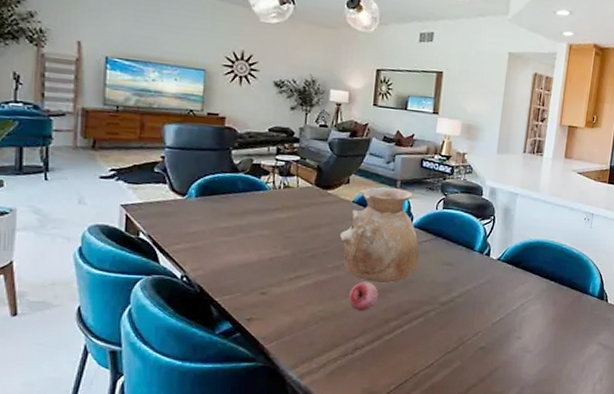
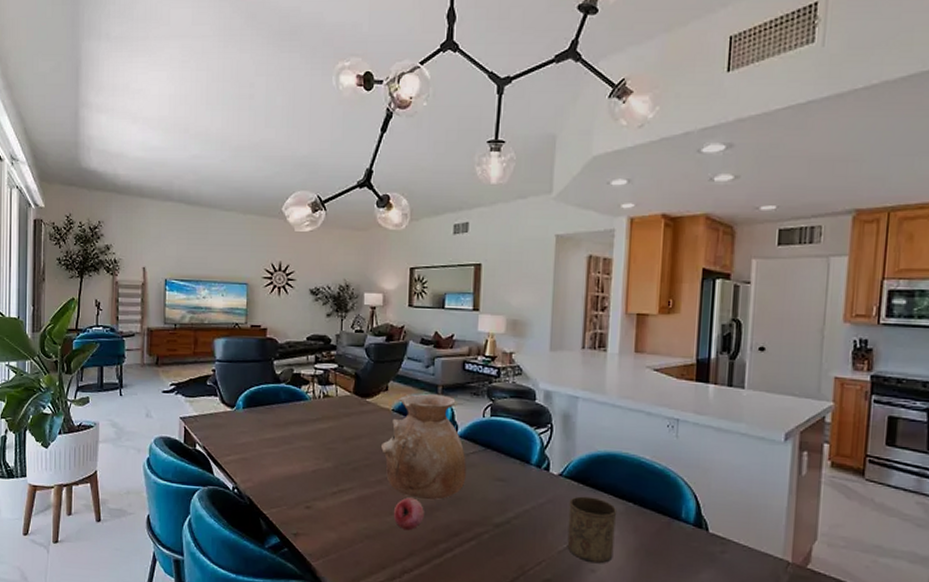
cup: none [500,277,542,332] -> present [567,496,617,564]

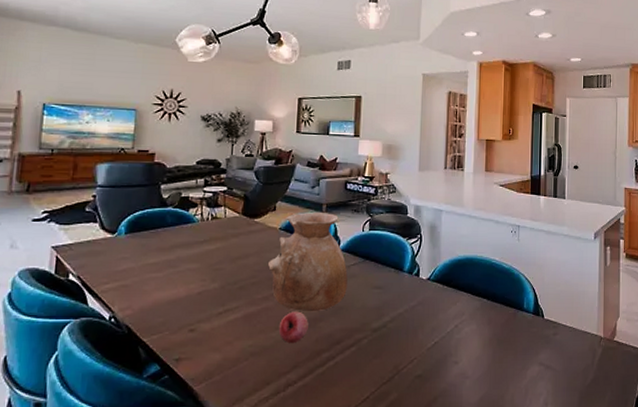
cup: present [567,496,617,564] -> none [435,297,475,356]

